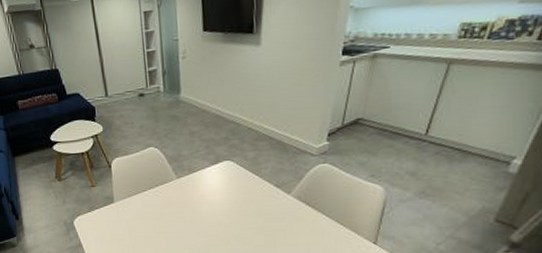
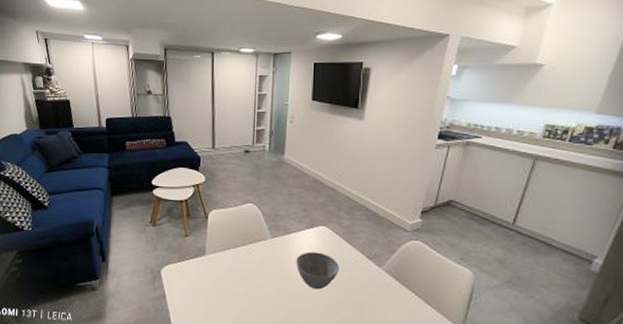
bowl: none [204,186,248,223] -> present [296,251,339,290]

